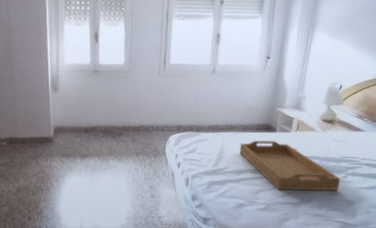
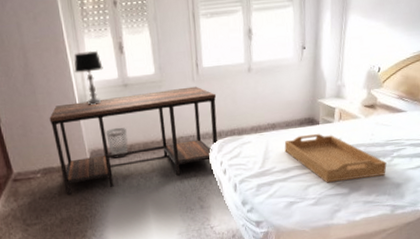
desk: none [22,80,180,166] -> present [49,86,218,196]
table lamp: none [51,36,78,85] -> present [74,50,103,105]
wastebasket: none [71,109,91,138] -> present [105,127,129,158]

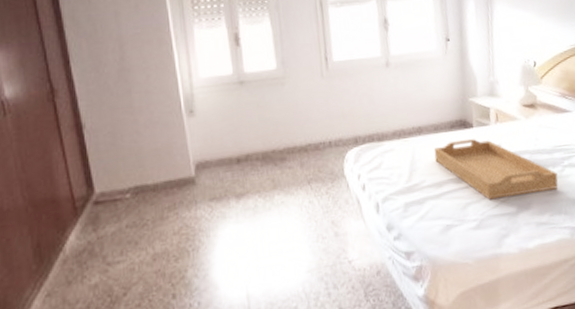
desk: present [49,86,218,196] -> none [146,83,354,222]
table lamp: present [74,50,103,105] -> none [180,42,215,106]
wastebasket: present [105,127,129,158] -> none [215,133,244,172]

